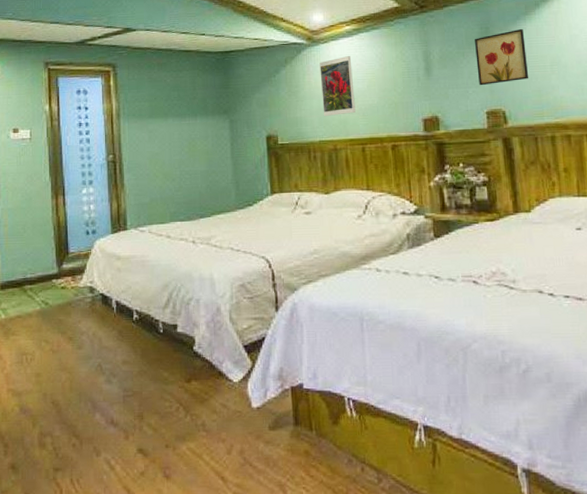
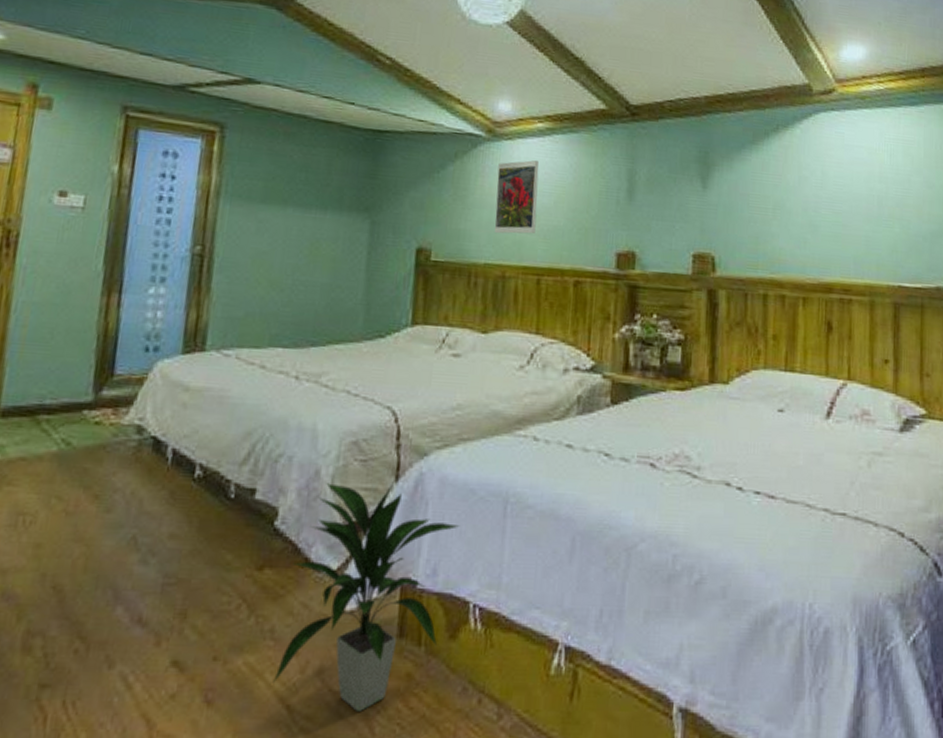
indoor plant: none [209,312,329,480] -> present [273,482,460,711]
wall art: present [475,28,529,86] -> none [688,159,748,222]

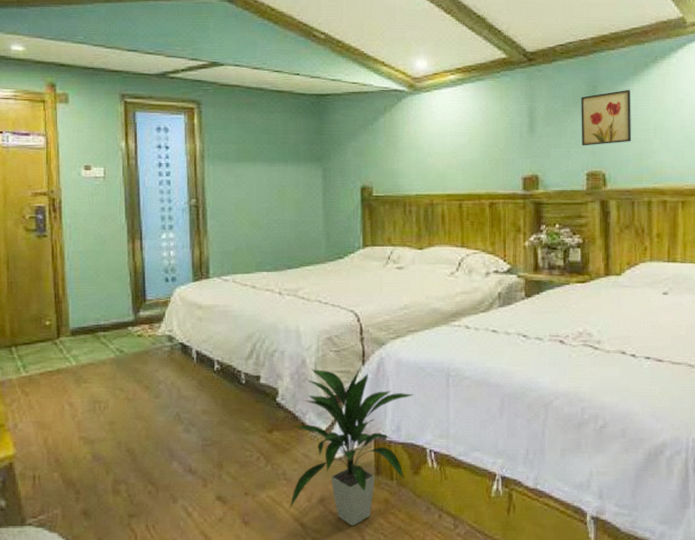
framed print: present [494,160,539,234] -> none [420,107,455,169]
wall art: none [688,159,748,222] -> present [581,89,632,146]

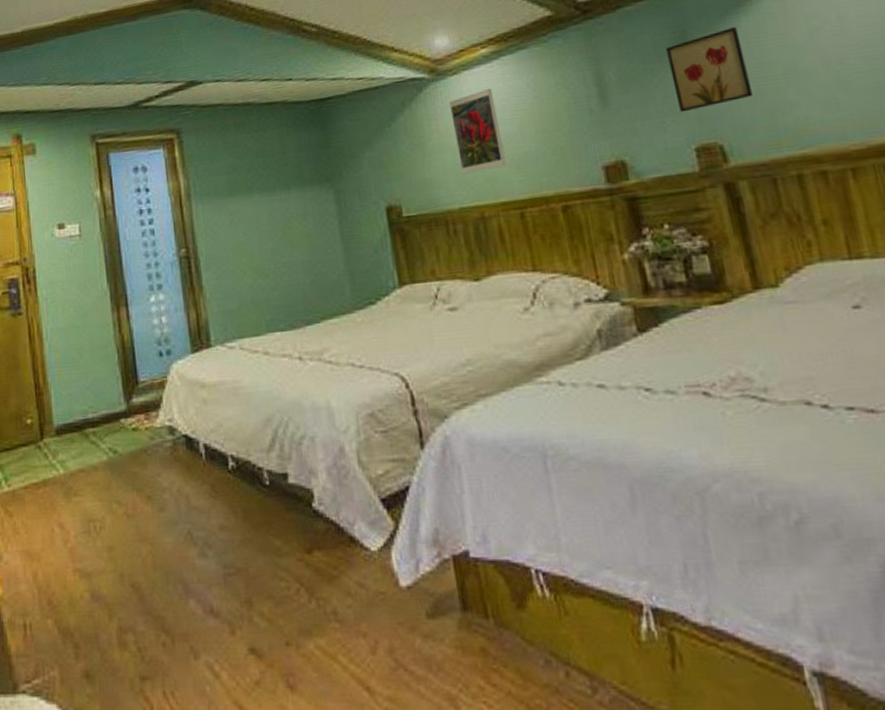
indoor plant: present [289,365,414,526] -> none [339,449,505,690]
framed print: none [420,107,455,169] -> present [449,89,506,174]

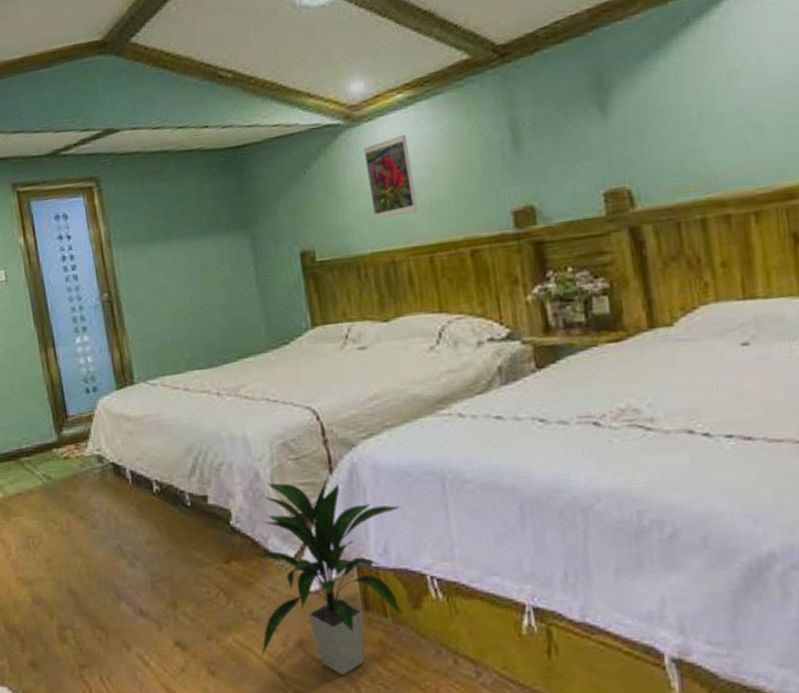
indoor plant: none [339,449,505,690] -> present [254,474,402,675]
wall art: present [666,26,754,113] -> none [582,69,666,158]

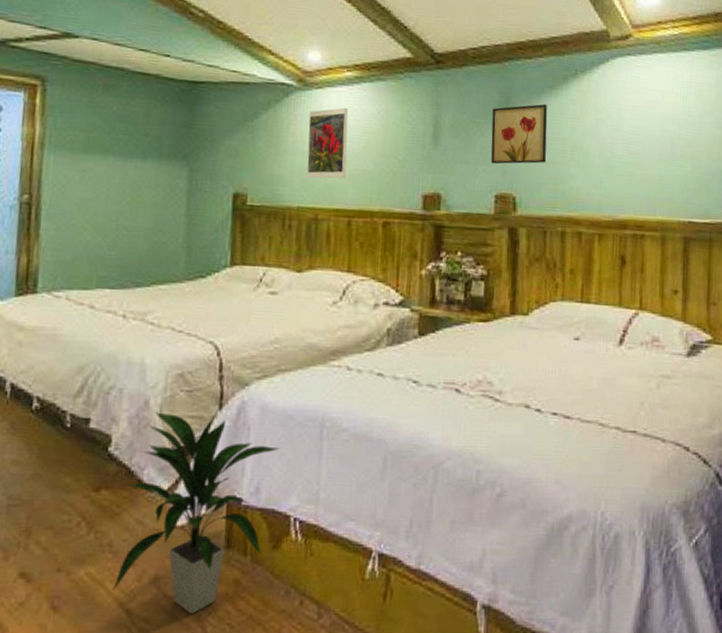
wall art: none [582,69,666,158] -> present [491,103,548,165]

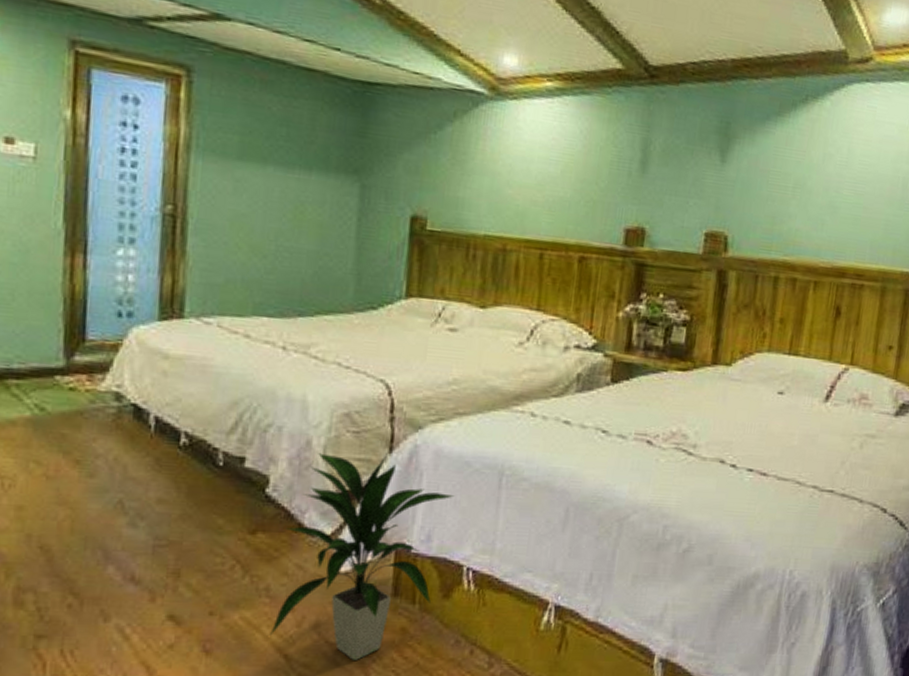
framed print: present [306,108,349,179] -> none [495,123,547,205]
wall art: present [491,103,548,165] -> none [703,132,771,200]

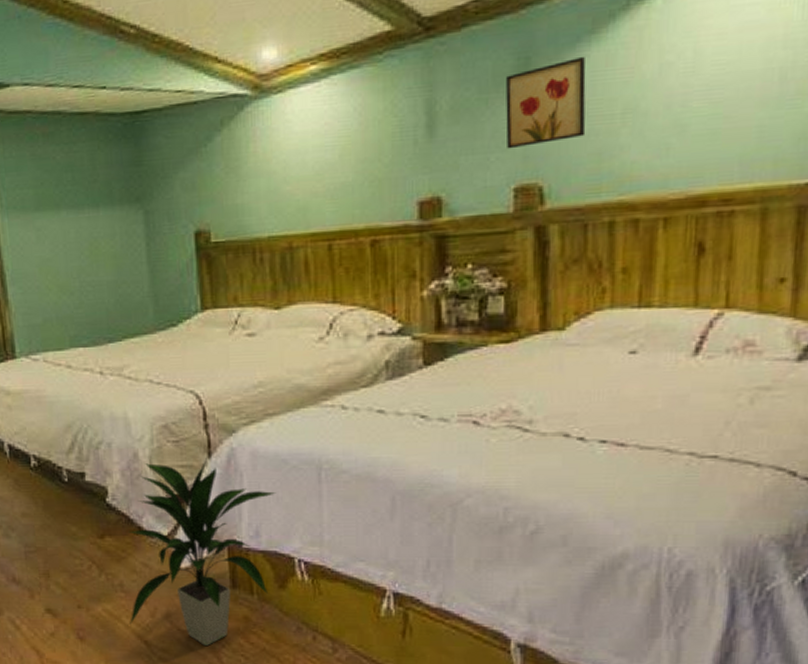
wall art: none [703,132,771,200] -> present [505,56,586,149]

